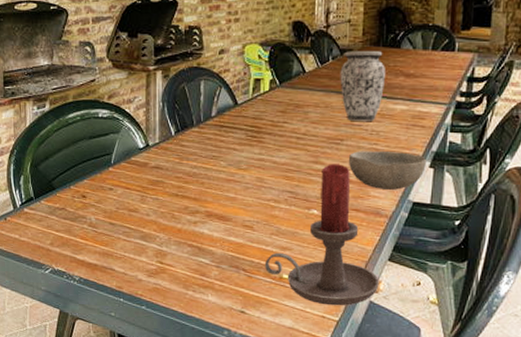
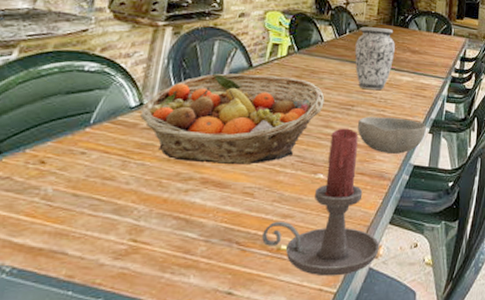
fruit basket: none [147,112,312,200] -> present [139,73,325,165]

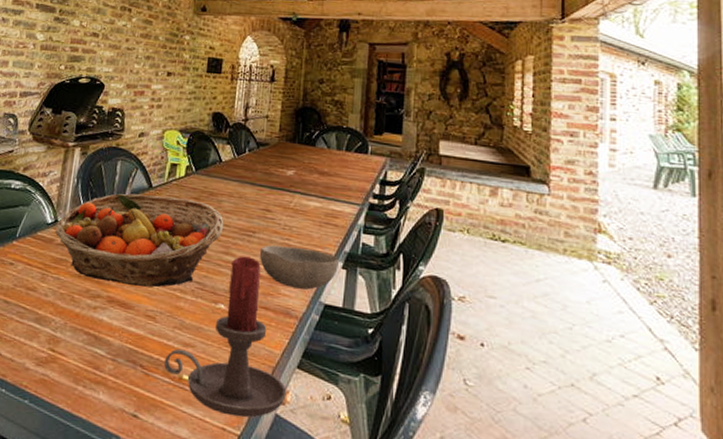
vase: present [354,26,395,90] -> none [255,145,300,216]

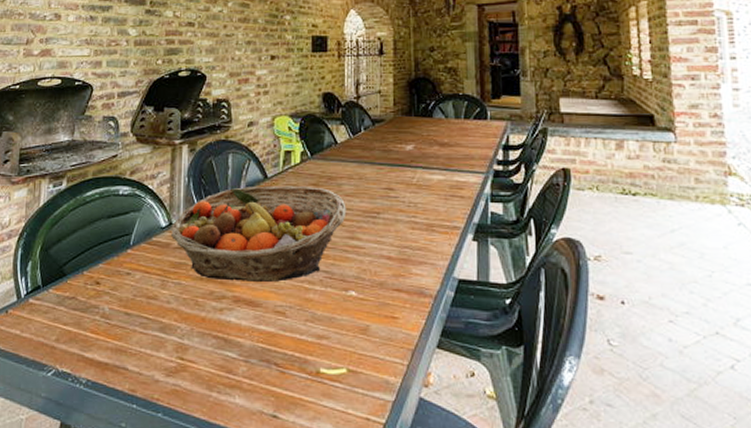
candle holder: present [164,256,287,418] -> none [300,239,429,405]
bowl: present [259,245,339,290] -> none [386,224,469,266]

